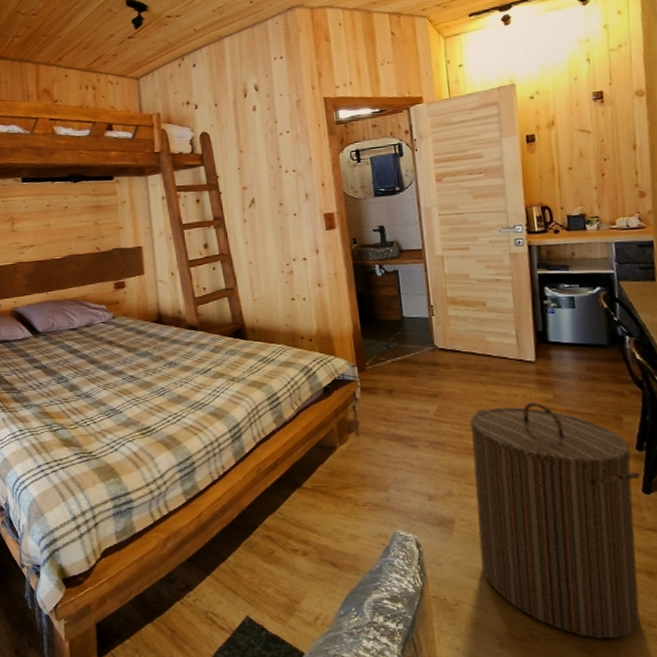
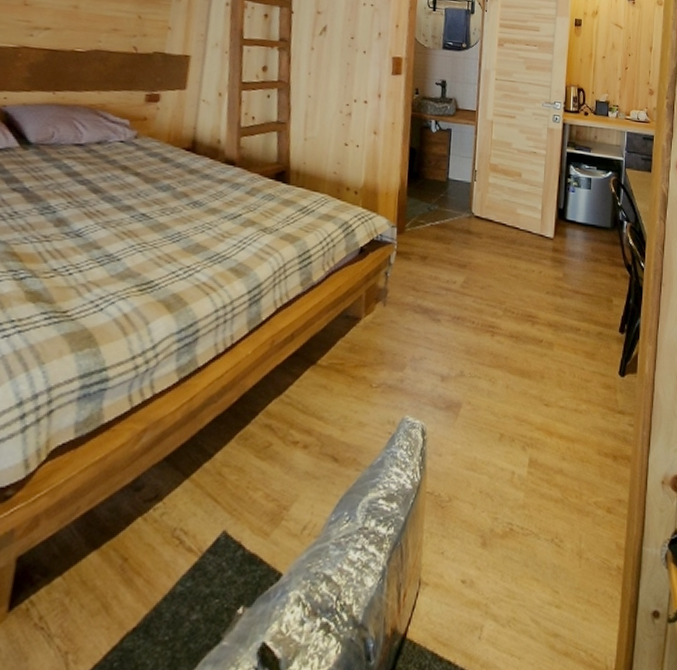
laundry hamper: present [470,402,641,639] -> none [478,279,620,530]

